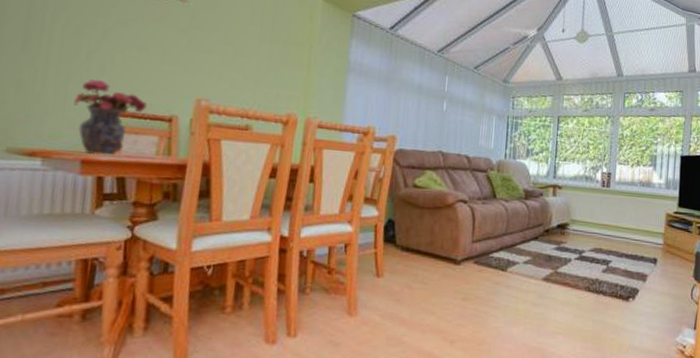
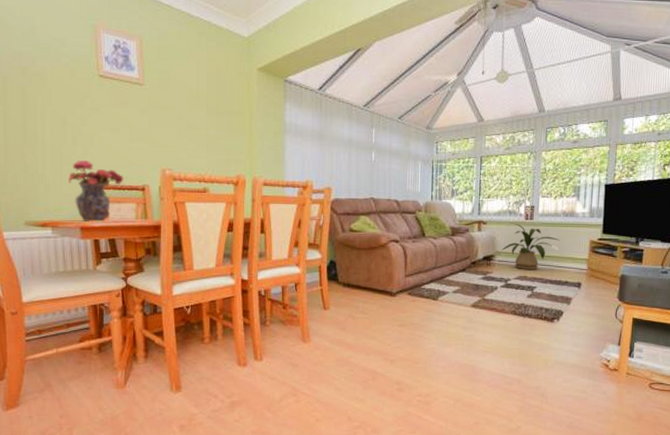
house plant: none [576,189,637,243] -> present [501,223,560,270]

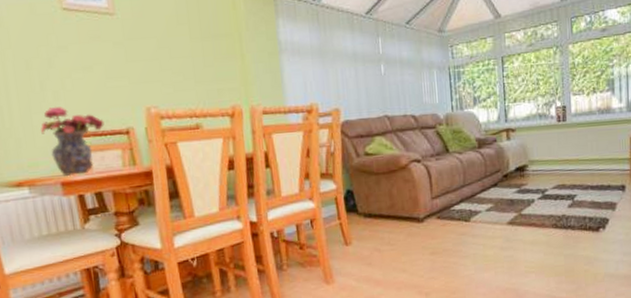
house plant: present [501,223,560,270] -> none [534,126,598,178]

